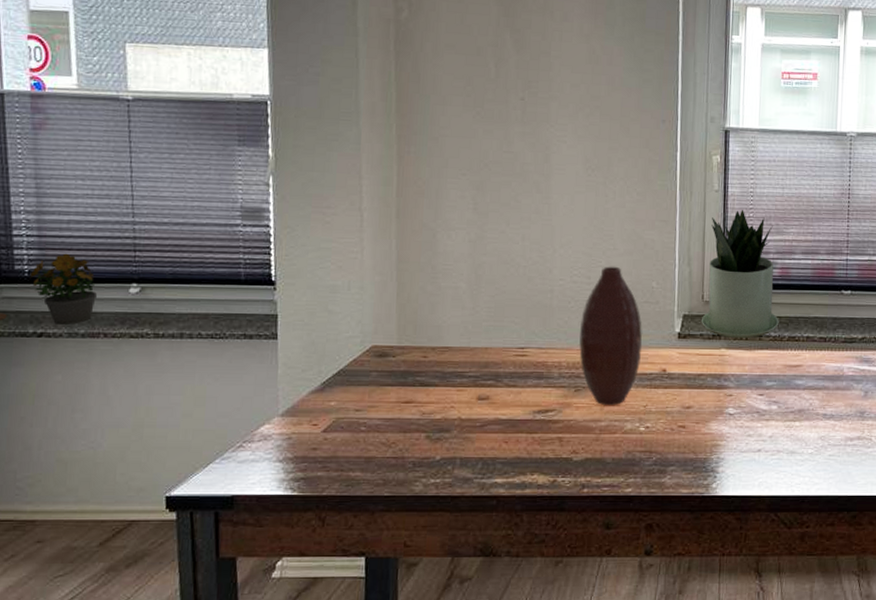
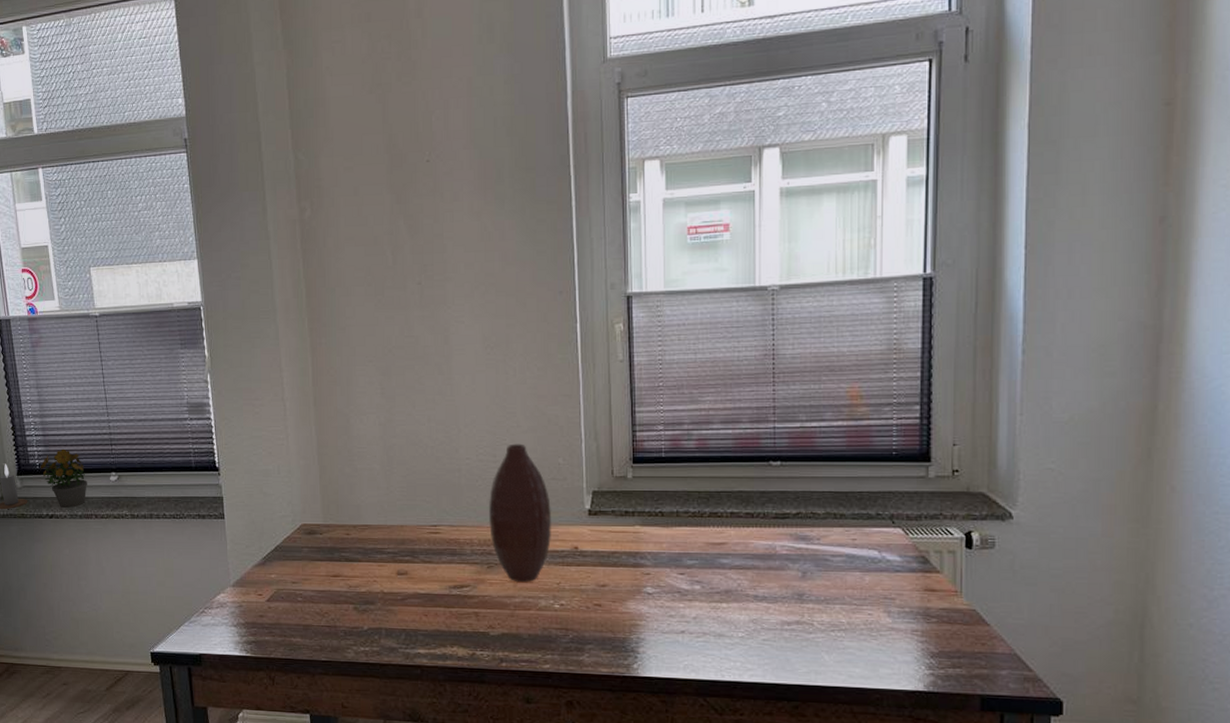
planter: present [700,210,779,339] -> none [611,379,698,515]

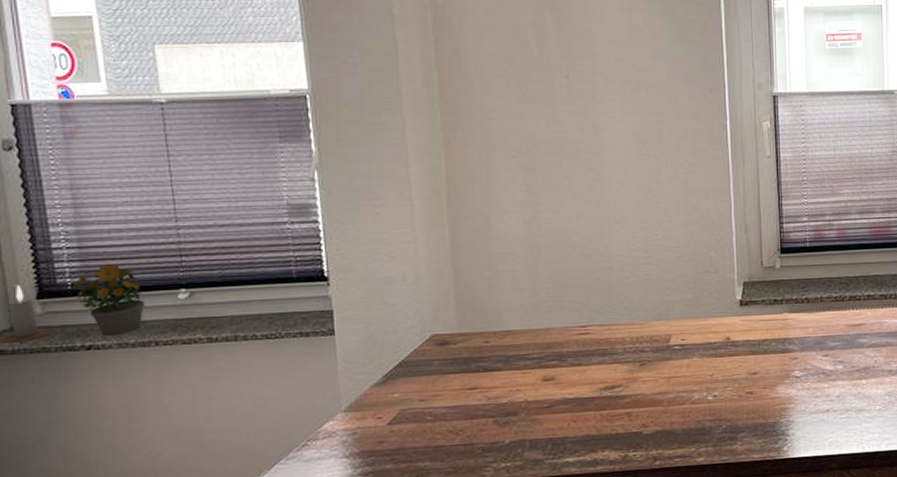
vase: present [488,443,552,583] -> none [640,238,705,378]

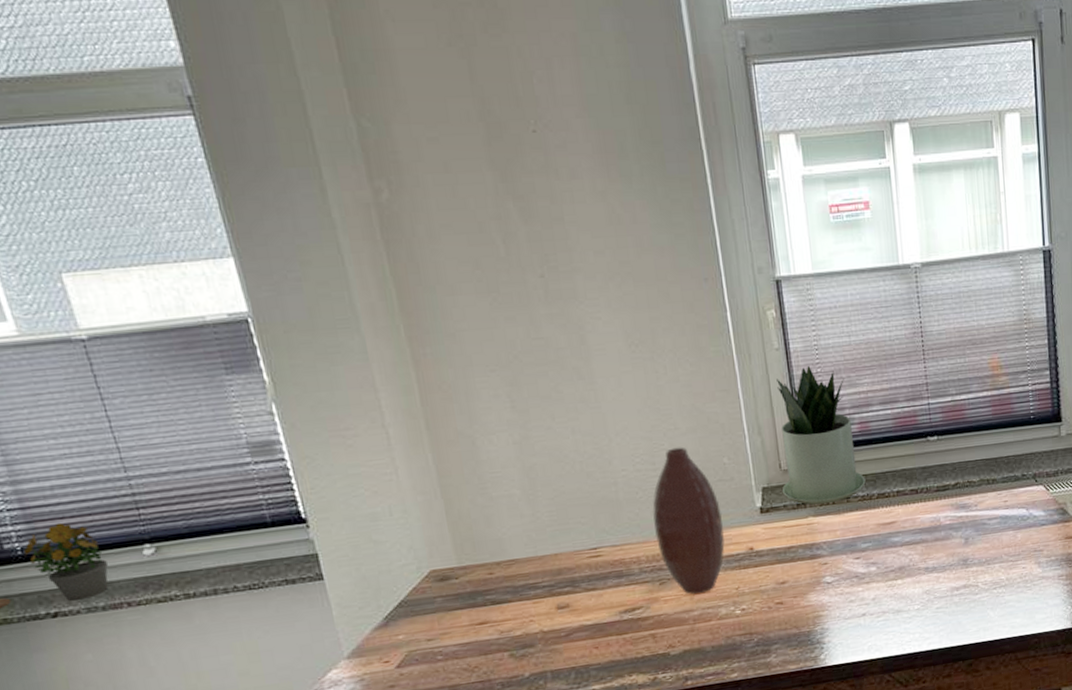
vase: none [640,238,705,378] -> present [652,447,725,595]
planter: none [761,174,839,302] -> present [777,366,866,505]

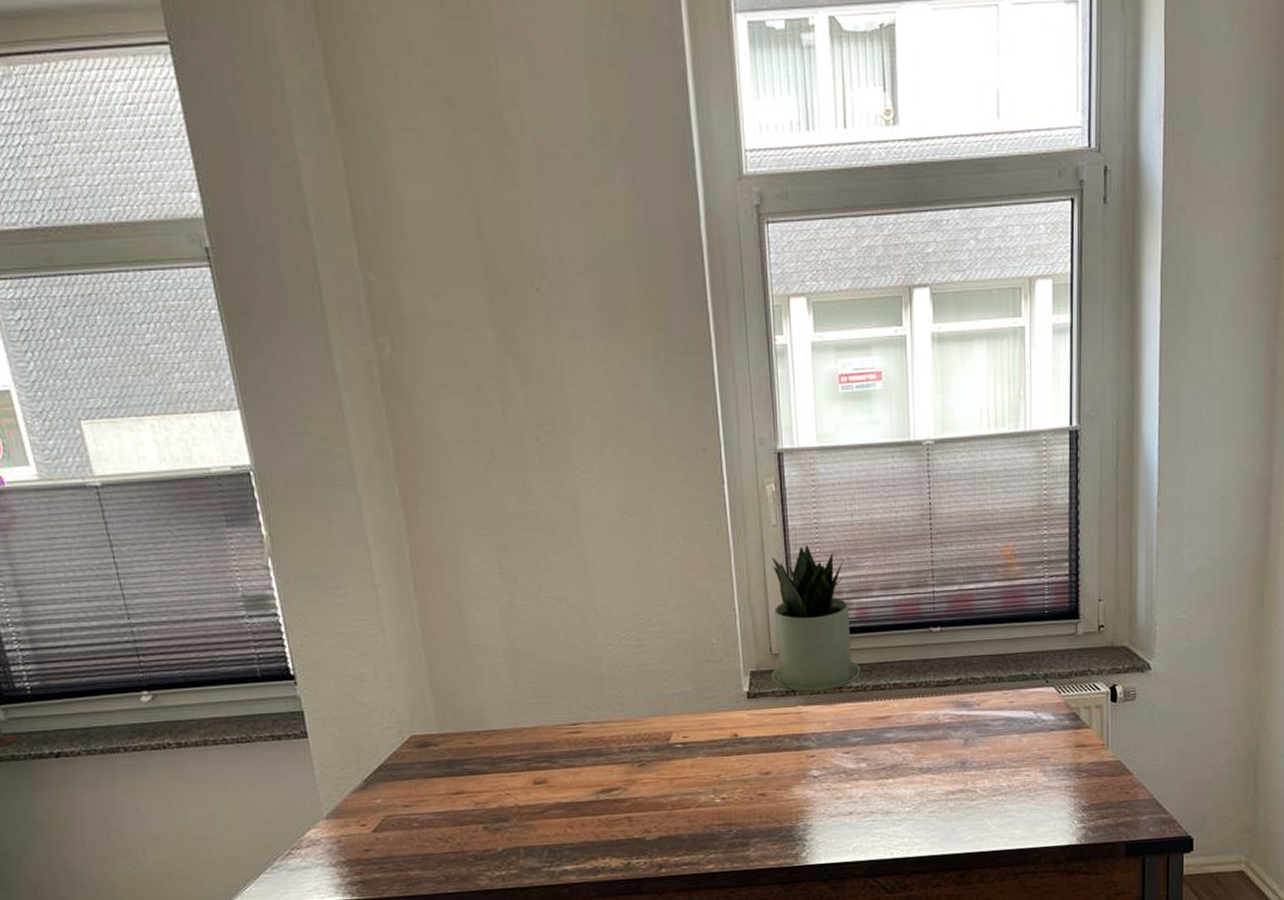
flowerpot: present [23,522,109,602] -> none [32,665,108,743]
vase: present [652,447,725,595] -> none [636,623,709,780]

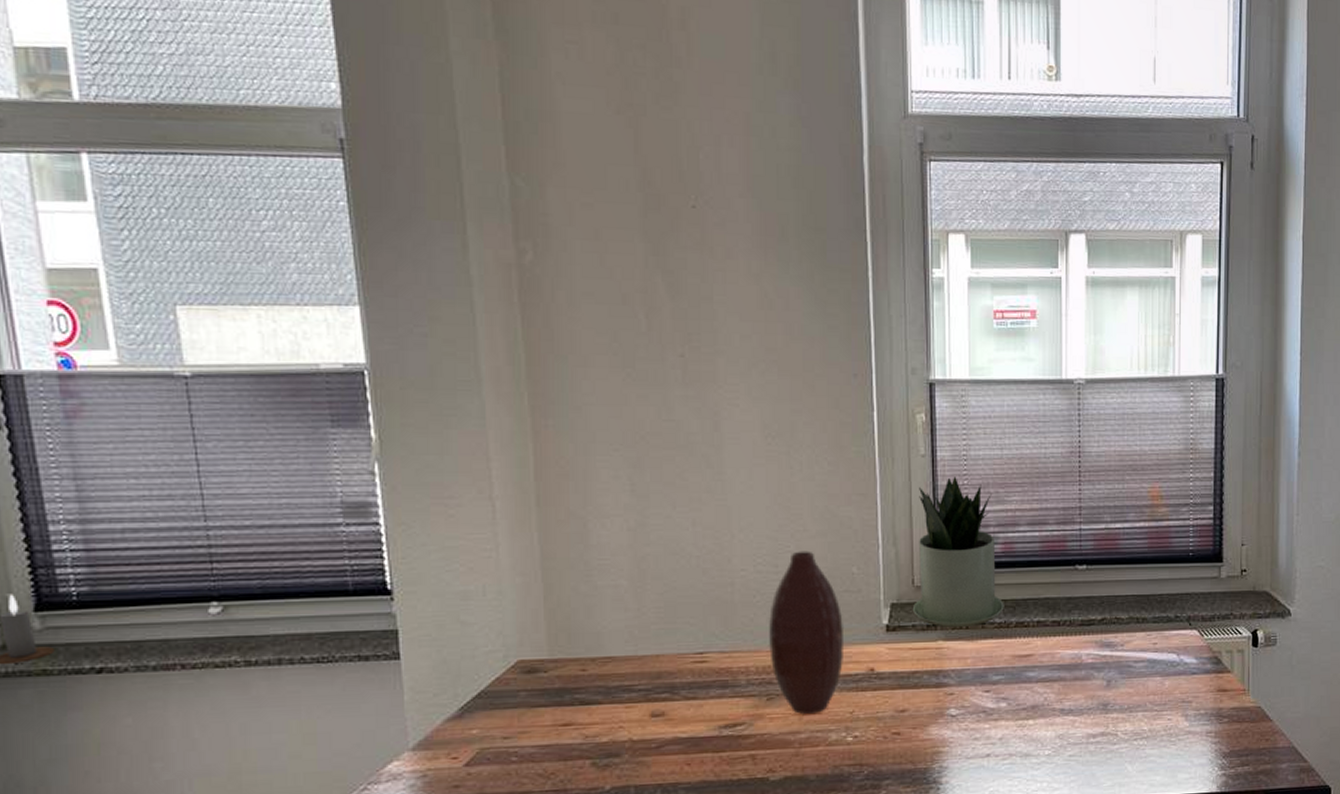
vase: none [636,623,709,780] -> present [768,551,845,715]

